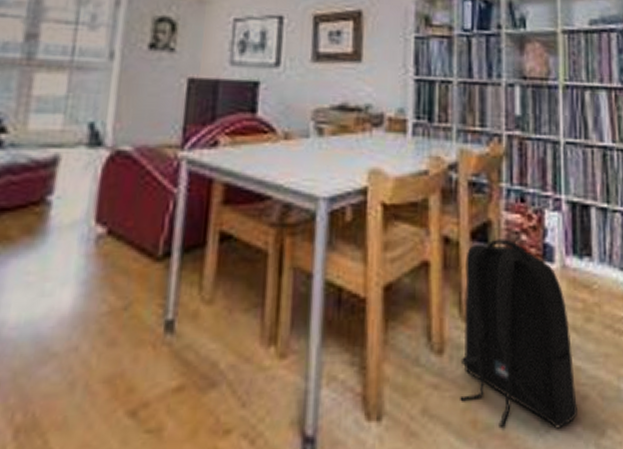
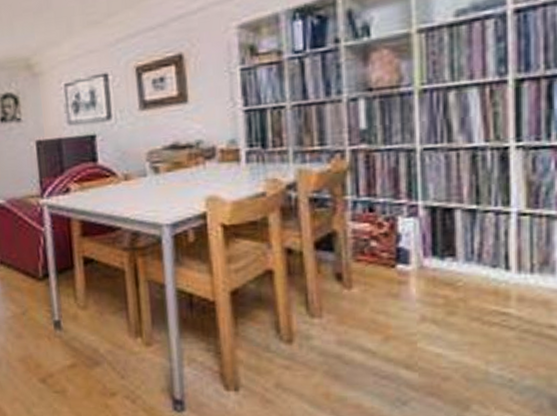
backpack: present [460,239,579,429] -> none [310,246,439,403]

